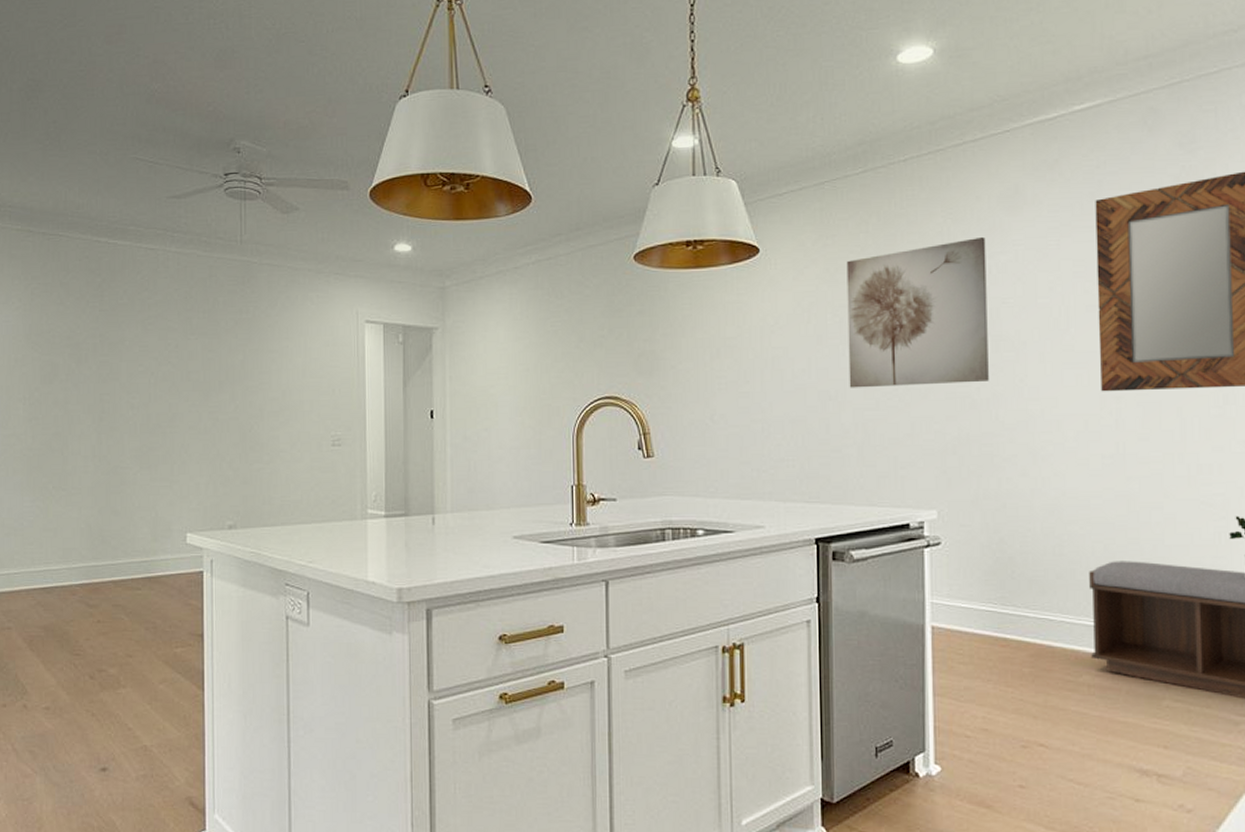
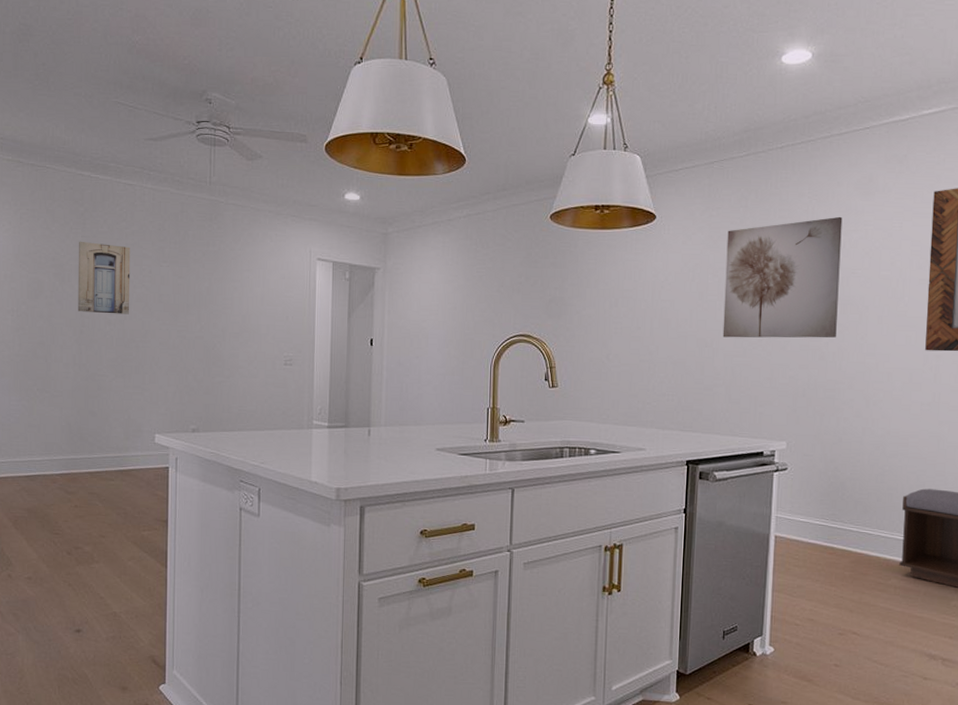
wall art: none [95,315,155,397] -> present [77,241,131,314]

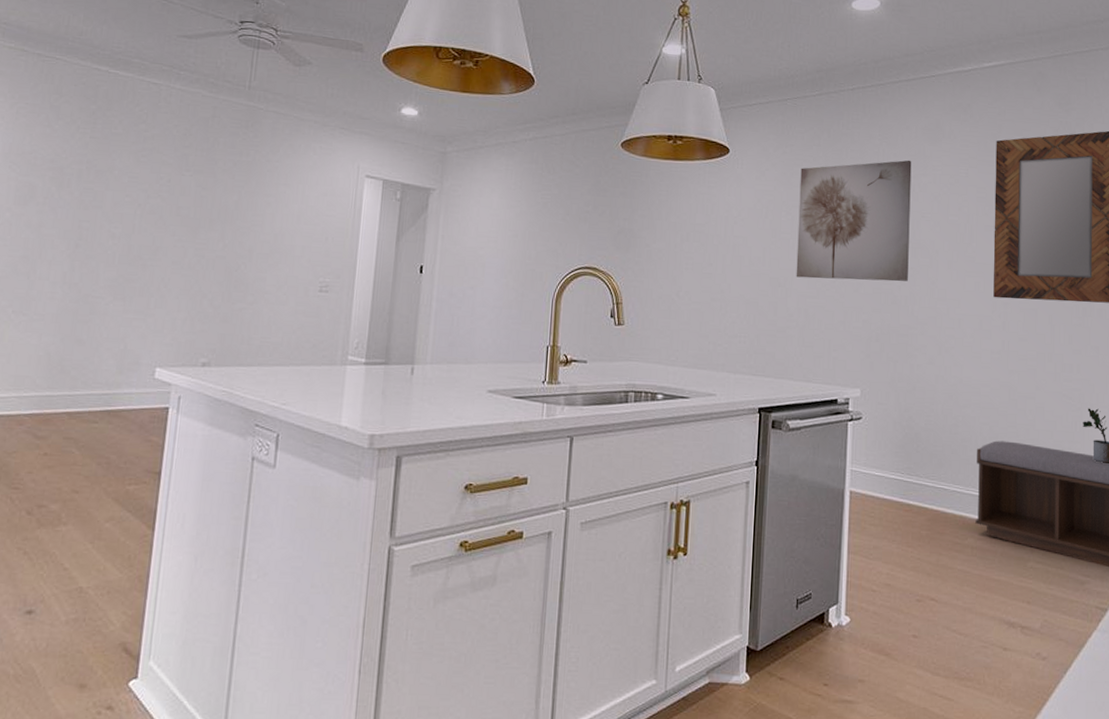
wall art: present [77,241,131,314] -> none [75,142,148,228]

